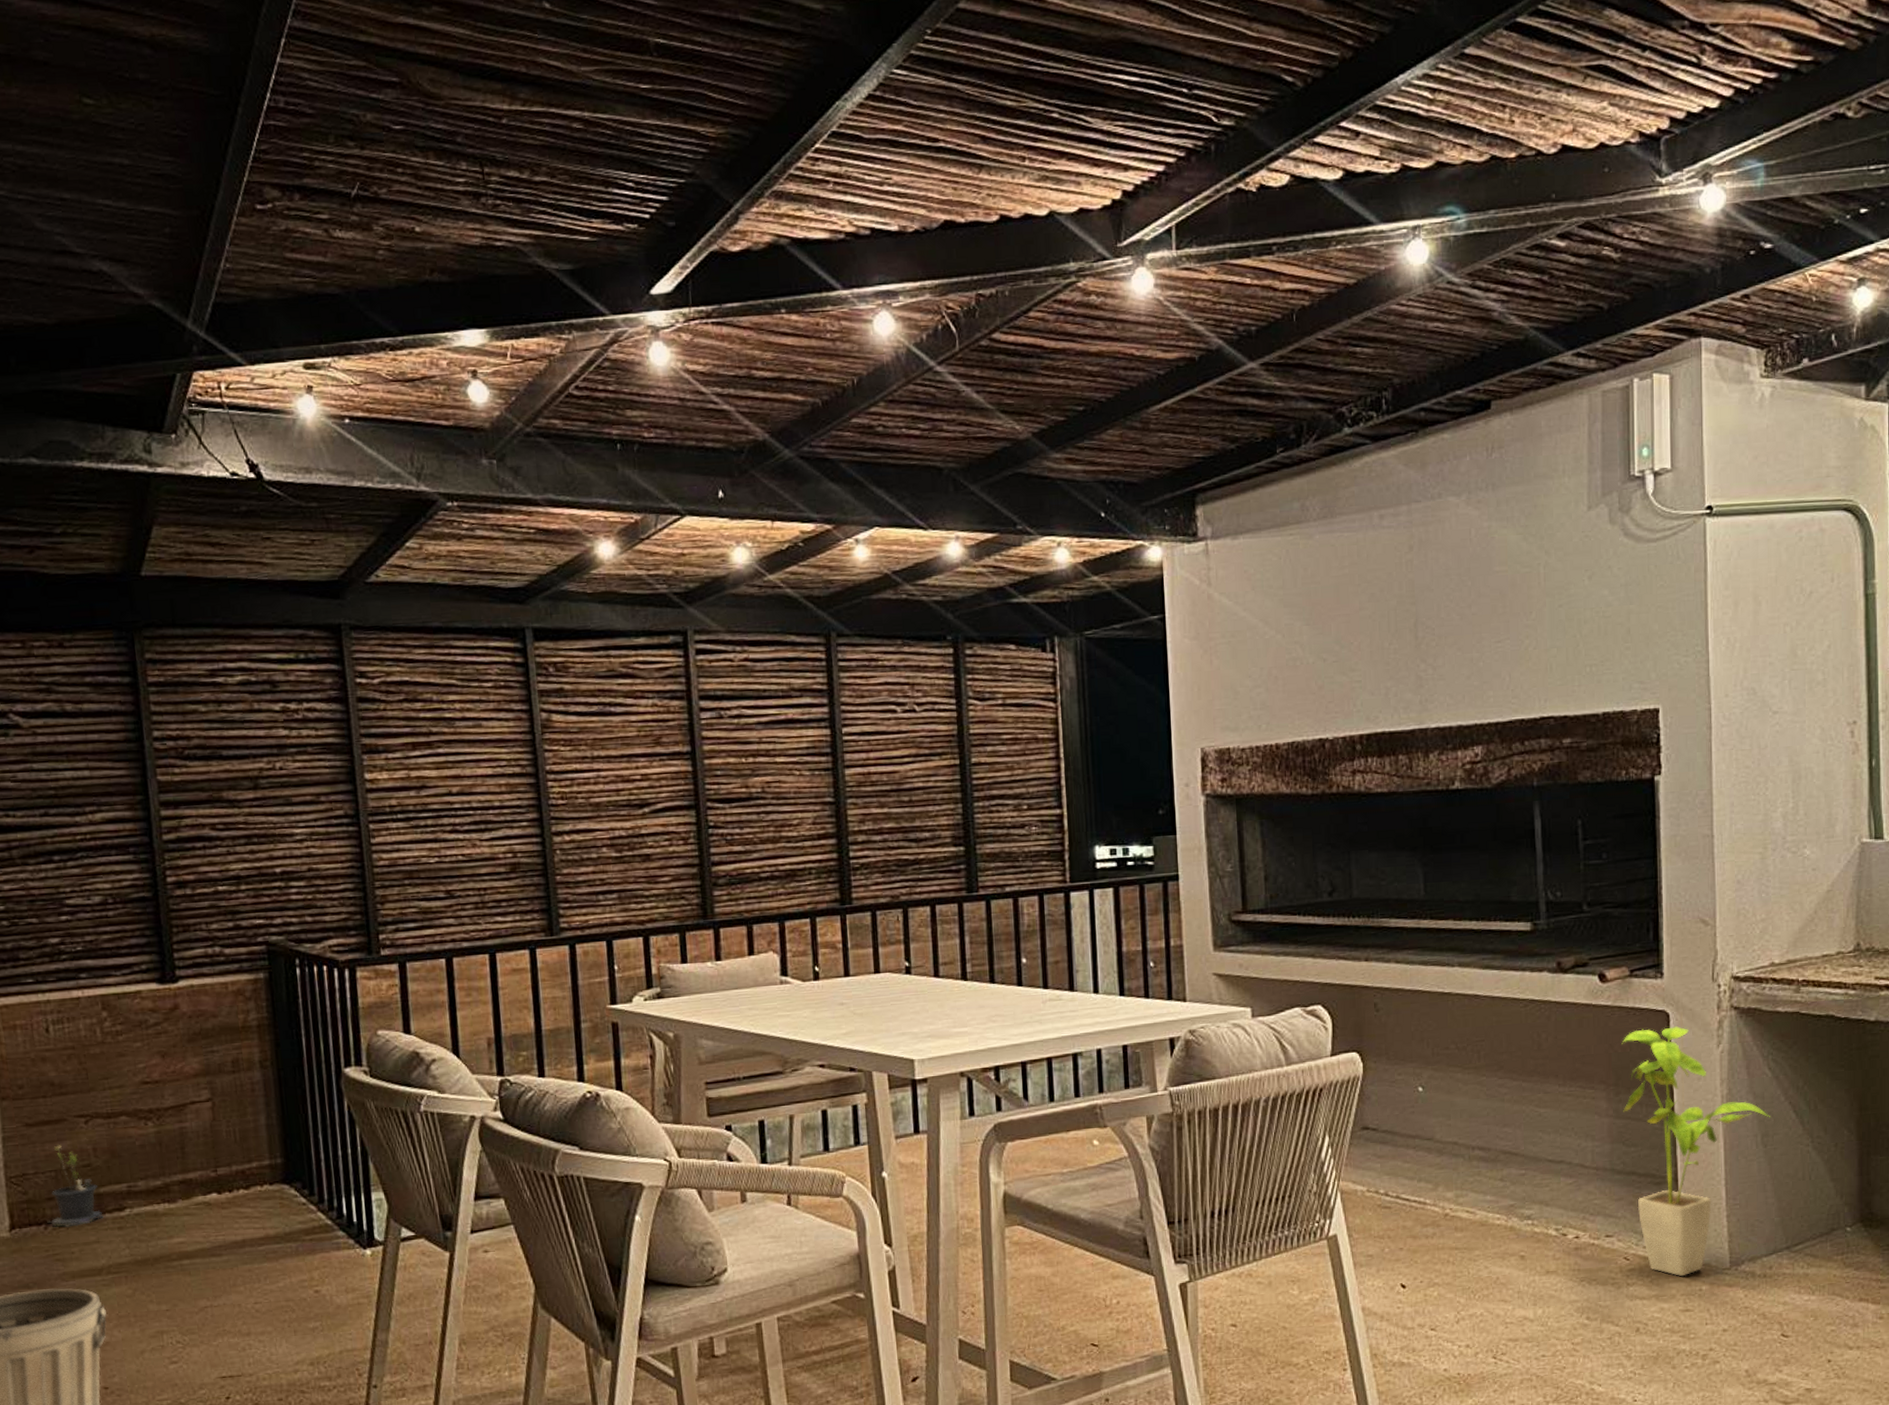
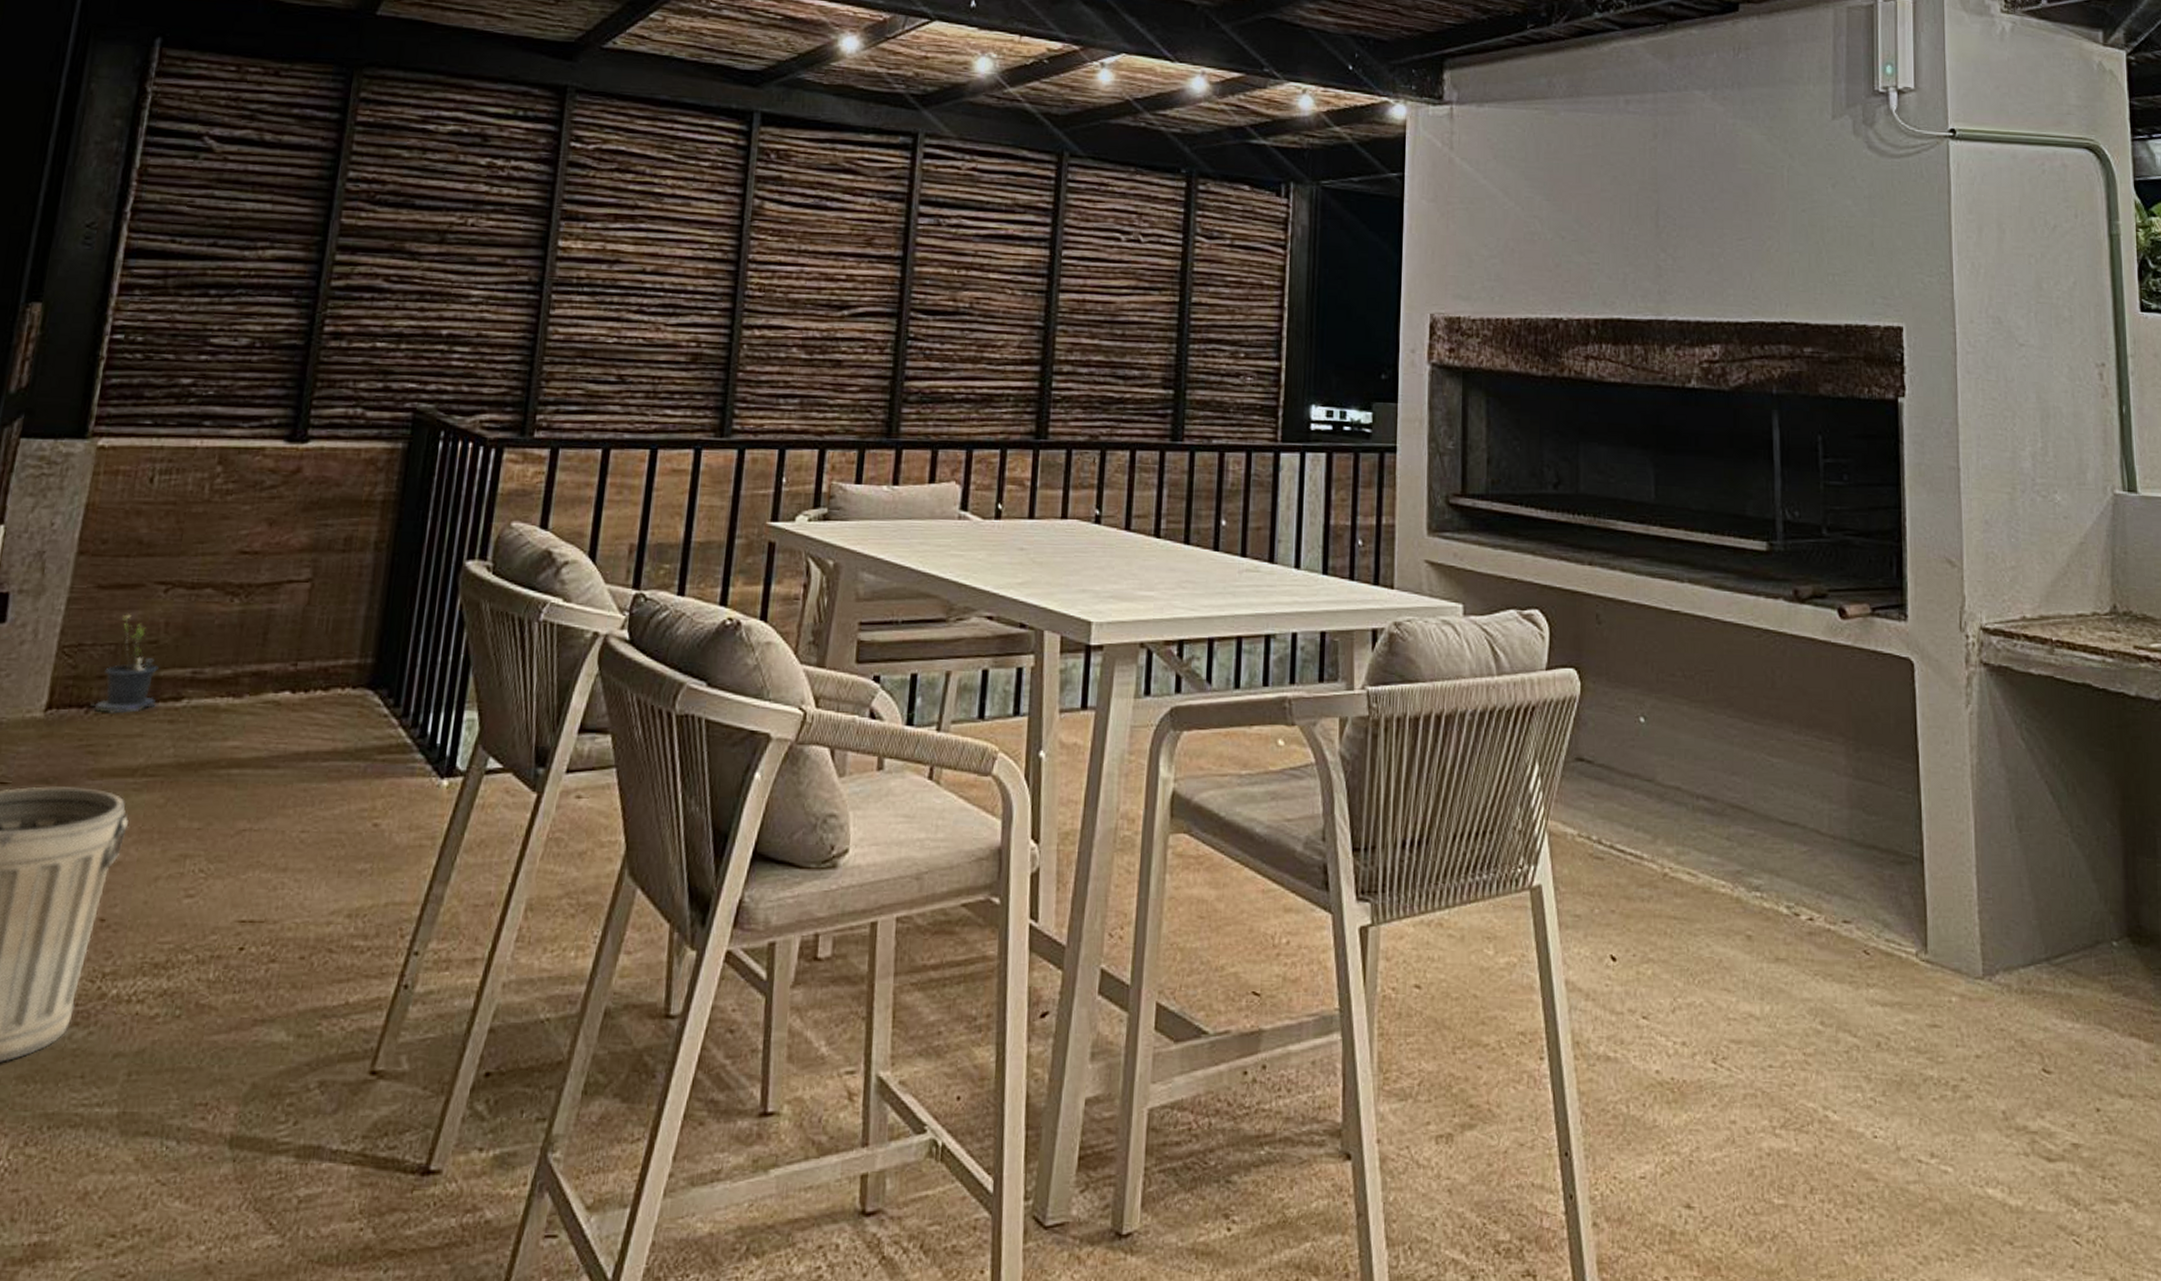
house plant: present [1622,1026,1770,1277] -> none [1862,677,2025,982]

